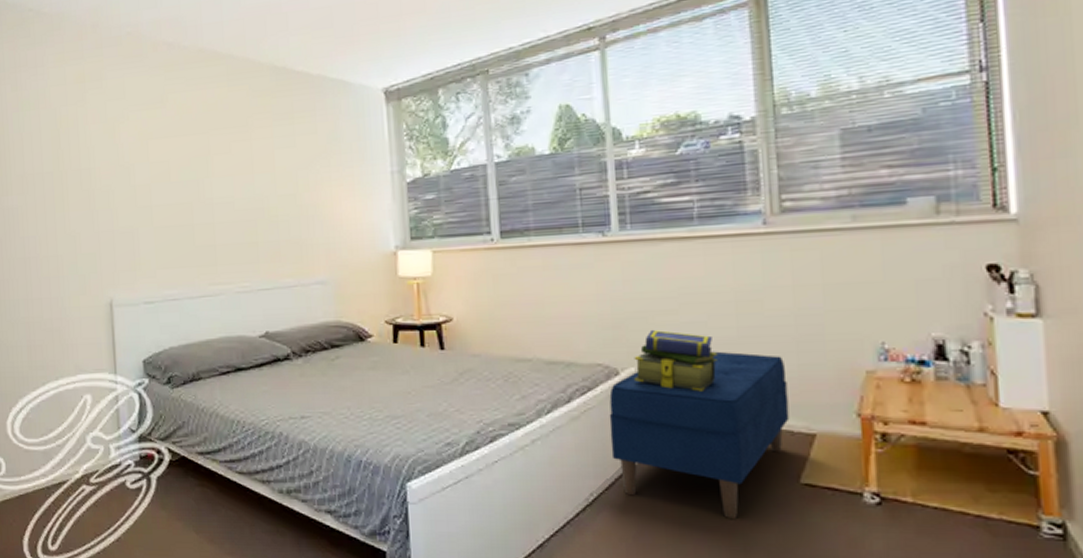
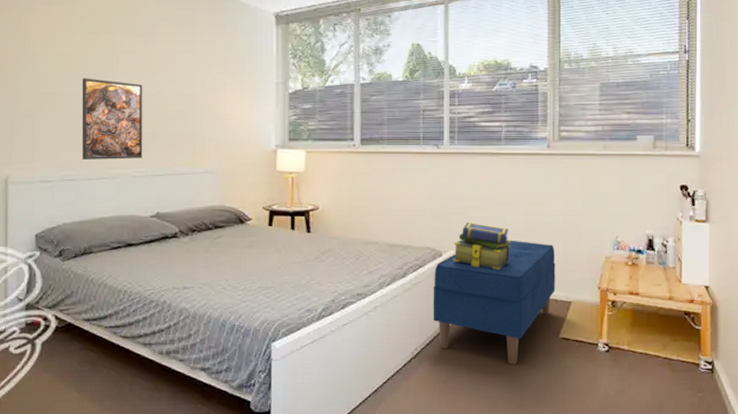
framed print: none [178,186,247,276] -> present [81,78,143,160]

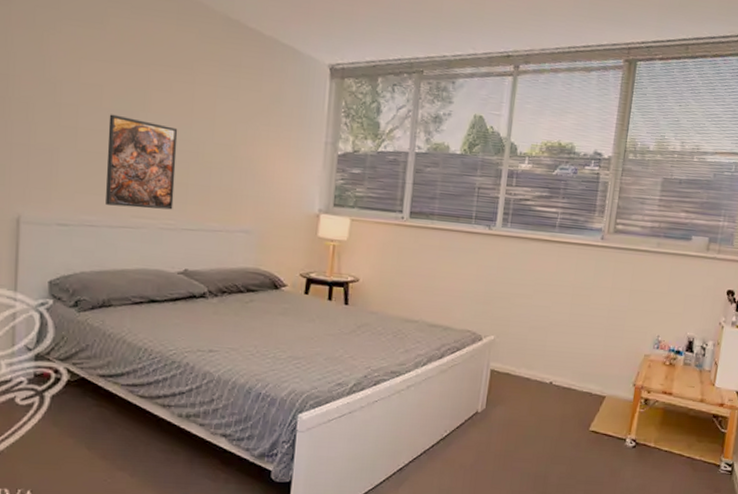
bench: present [433,240,556,365] -> none [465,329,596,453]
stack of books: present [452,223,512,270] -> none [492,309,554,359]

